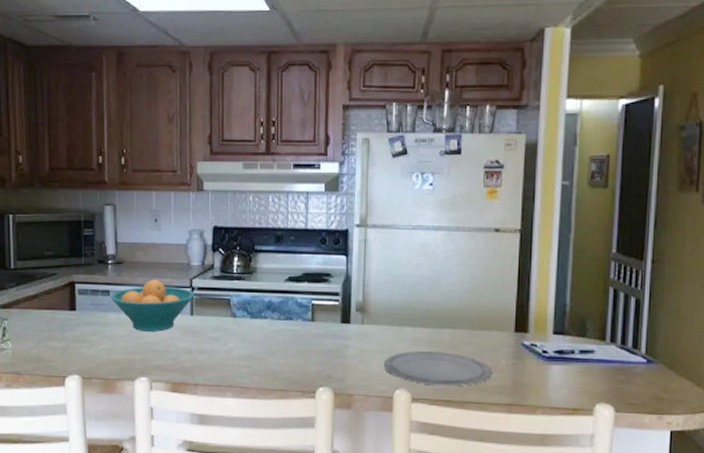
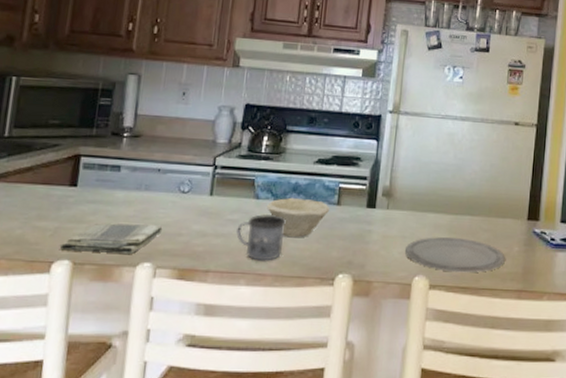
dish towel: none [69,342,153,370] -> present [59,223,163,255]
fruit bowl: present [110,279,195,332] -> none [120,155,217,212]
mug: none [219,332,263,375] -> present [236,214,286,261]
bowl: none [243,315,305,354] -> present [266,197,330,238]

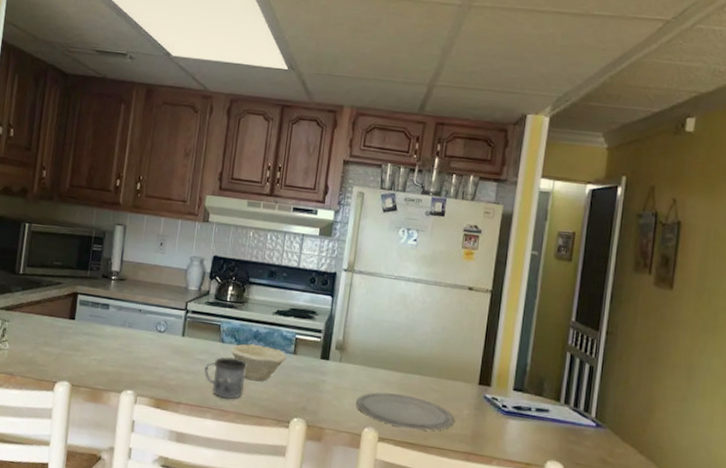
dish towel: present [59,223,163,255] -> none [61,352,143,382]

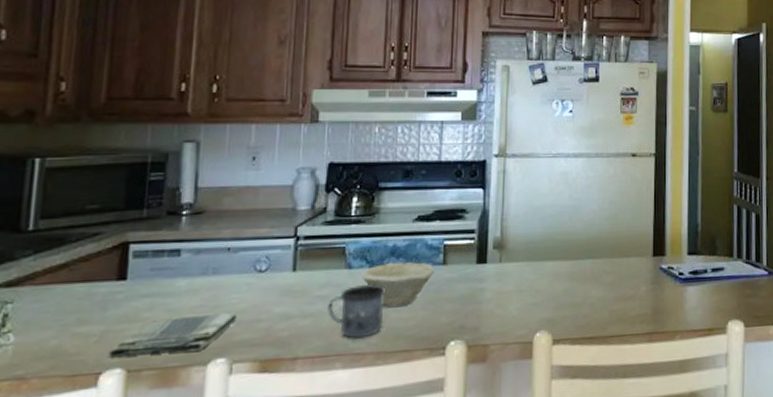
dish towel: none [61,352,143,382] -> present [108,312,238,358]
plate: present [356,392,455,431] -> none [524,284,632,323]

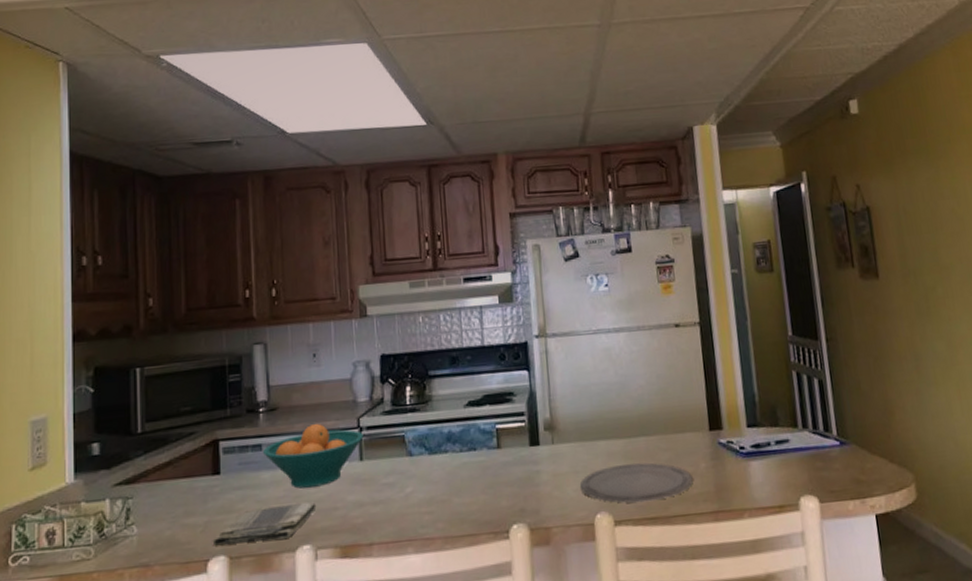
fruit bowl: none [180,229,300,298] -> present [262,423,364,489]
mug: present [327,284,385,339] -> none [395,470,448,524]
bowl: present [360,262,435,308] -> none [421,447,491,494]
plate: none [524,284,632,323] -> present [580,462,693,503]

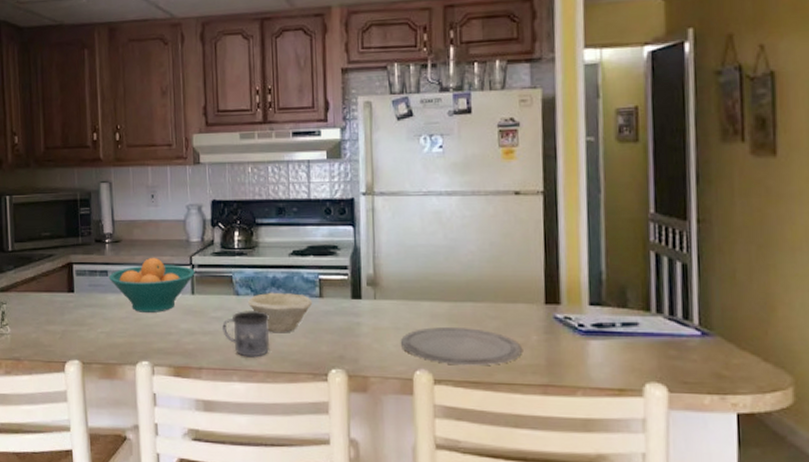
dish towel: present [212,502,317,546] -> none [68,324,154,354]
mug: none [395,470,448,524] -> present [222,311,270,357]
bowl: none [421,447,491,494] -> present [247,292,313,333]

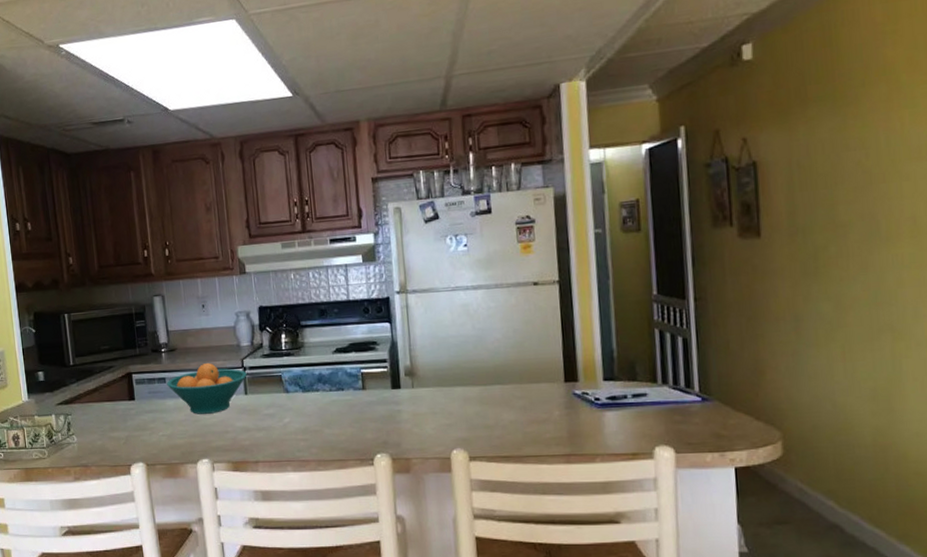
mug: present [222,311,270,357] -> none [275,405,320,449]
bowl: present [247,292,313,333] -> none [296,387,357,425]
plate: present [401,327,522,366] -> none [438,408,546,443]

